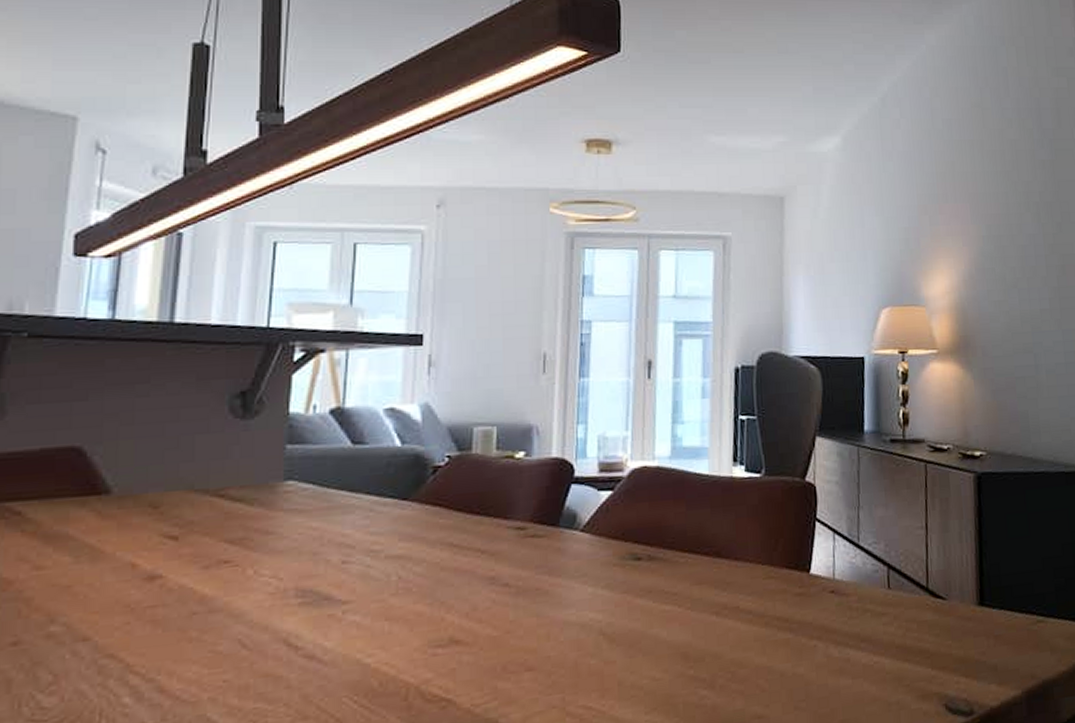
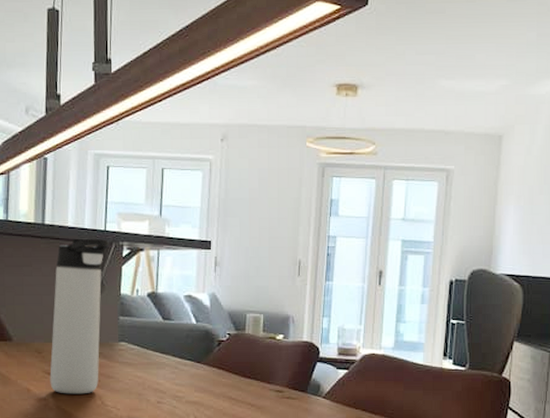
thermos bottle: none [171,339,273,565] -> present [50,238,109,394]

